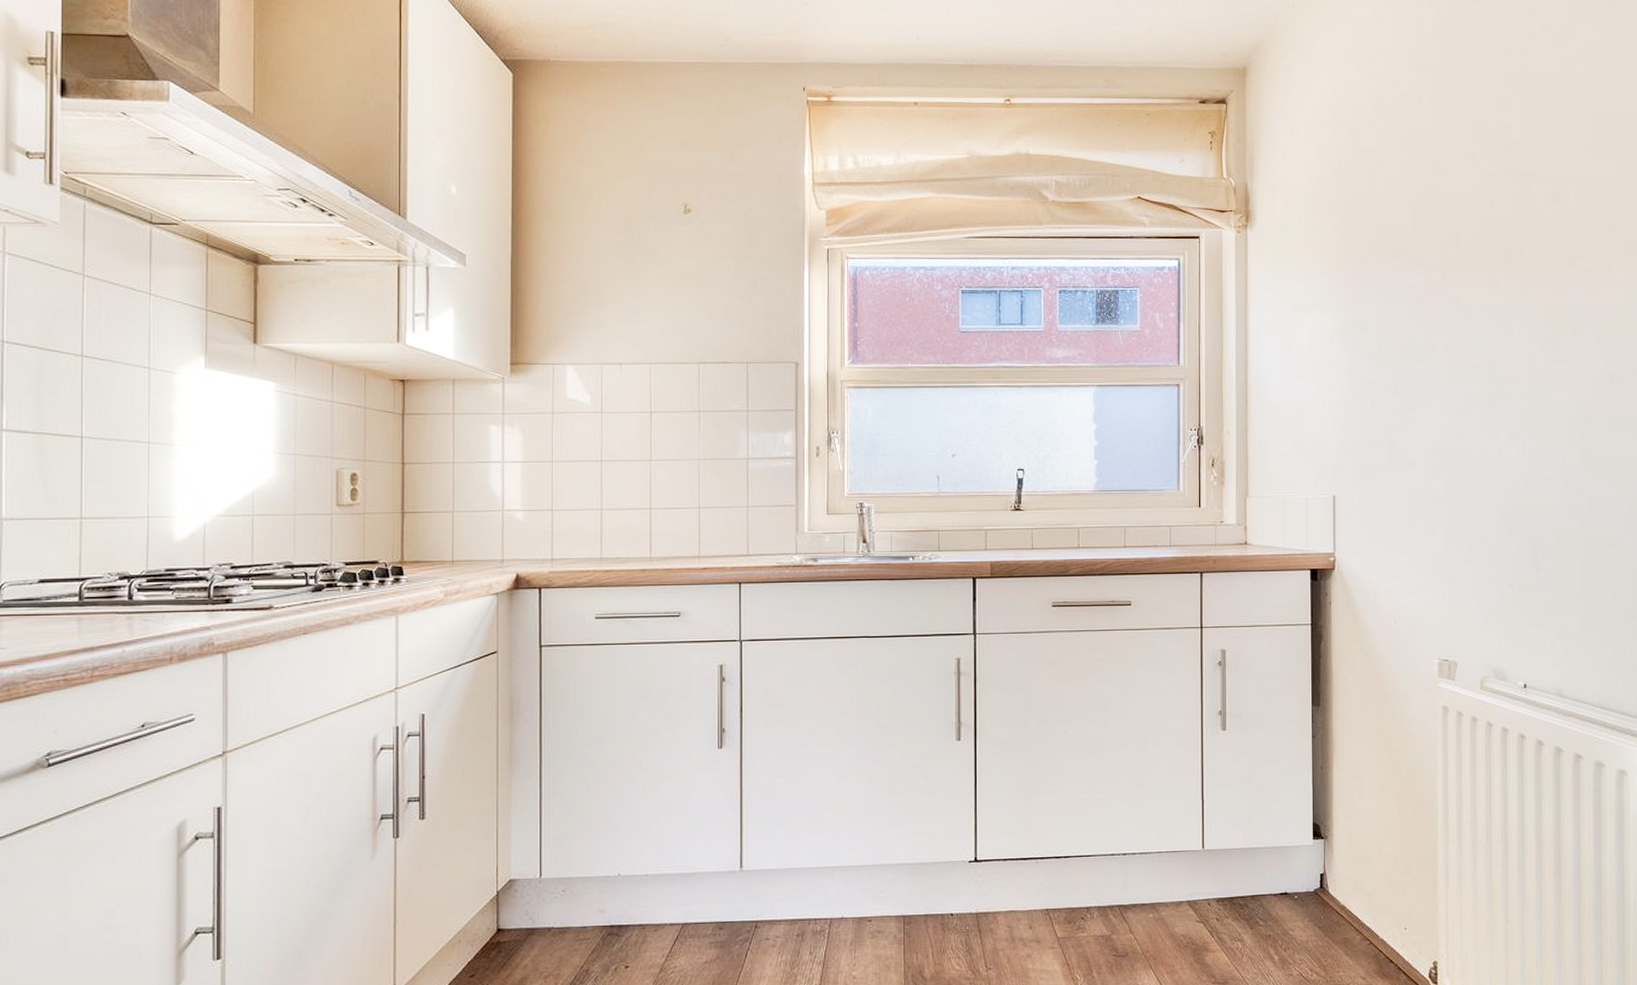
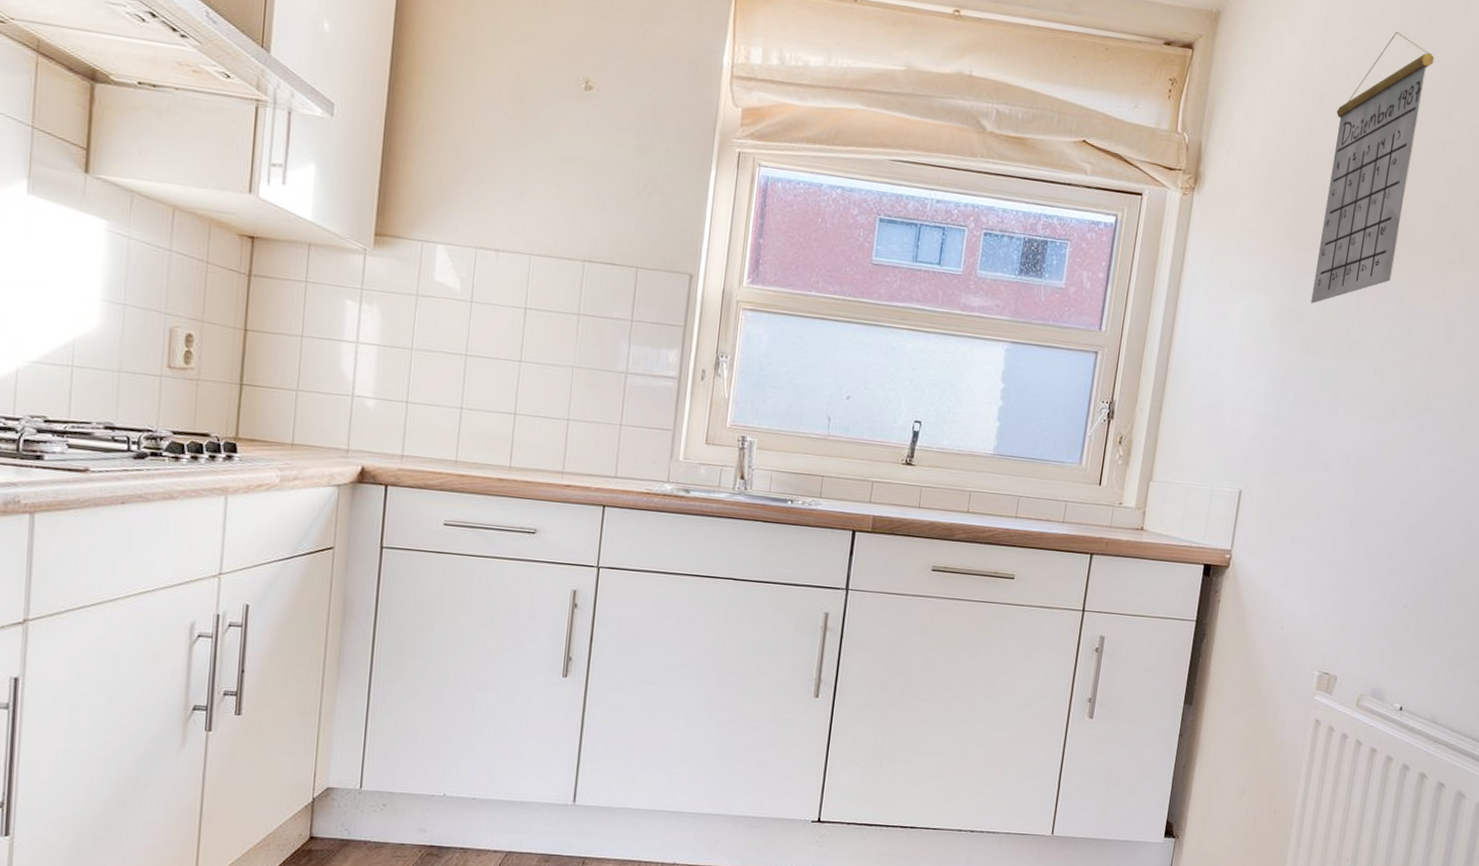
calendar: none [1367,62,1450,315] -> present [1310,31,1435,304]

